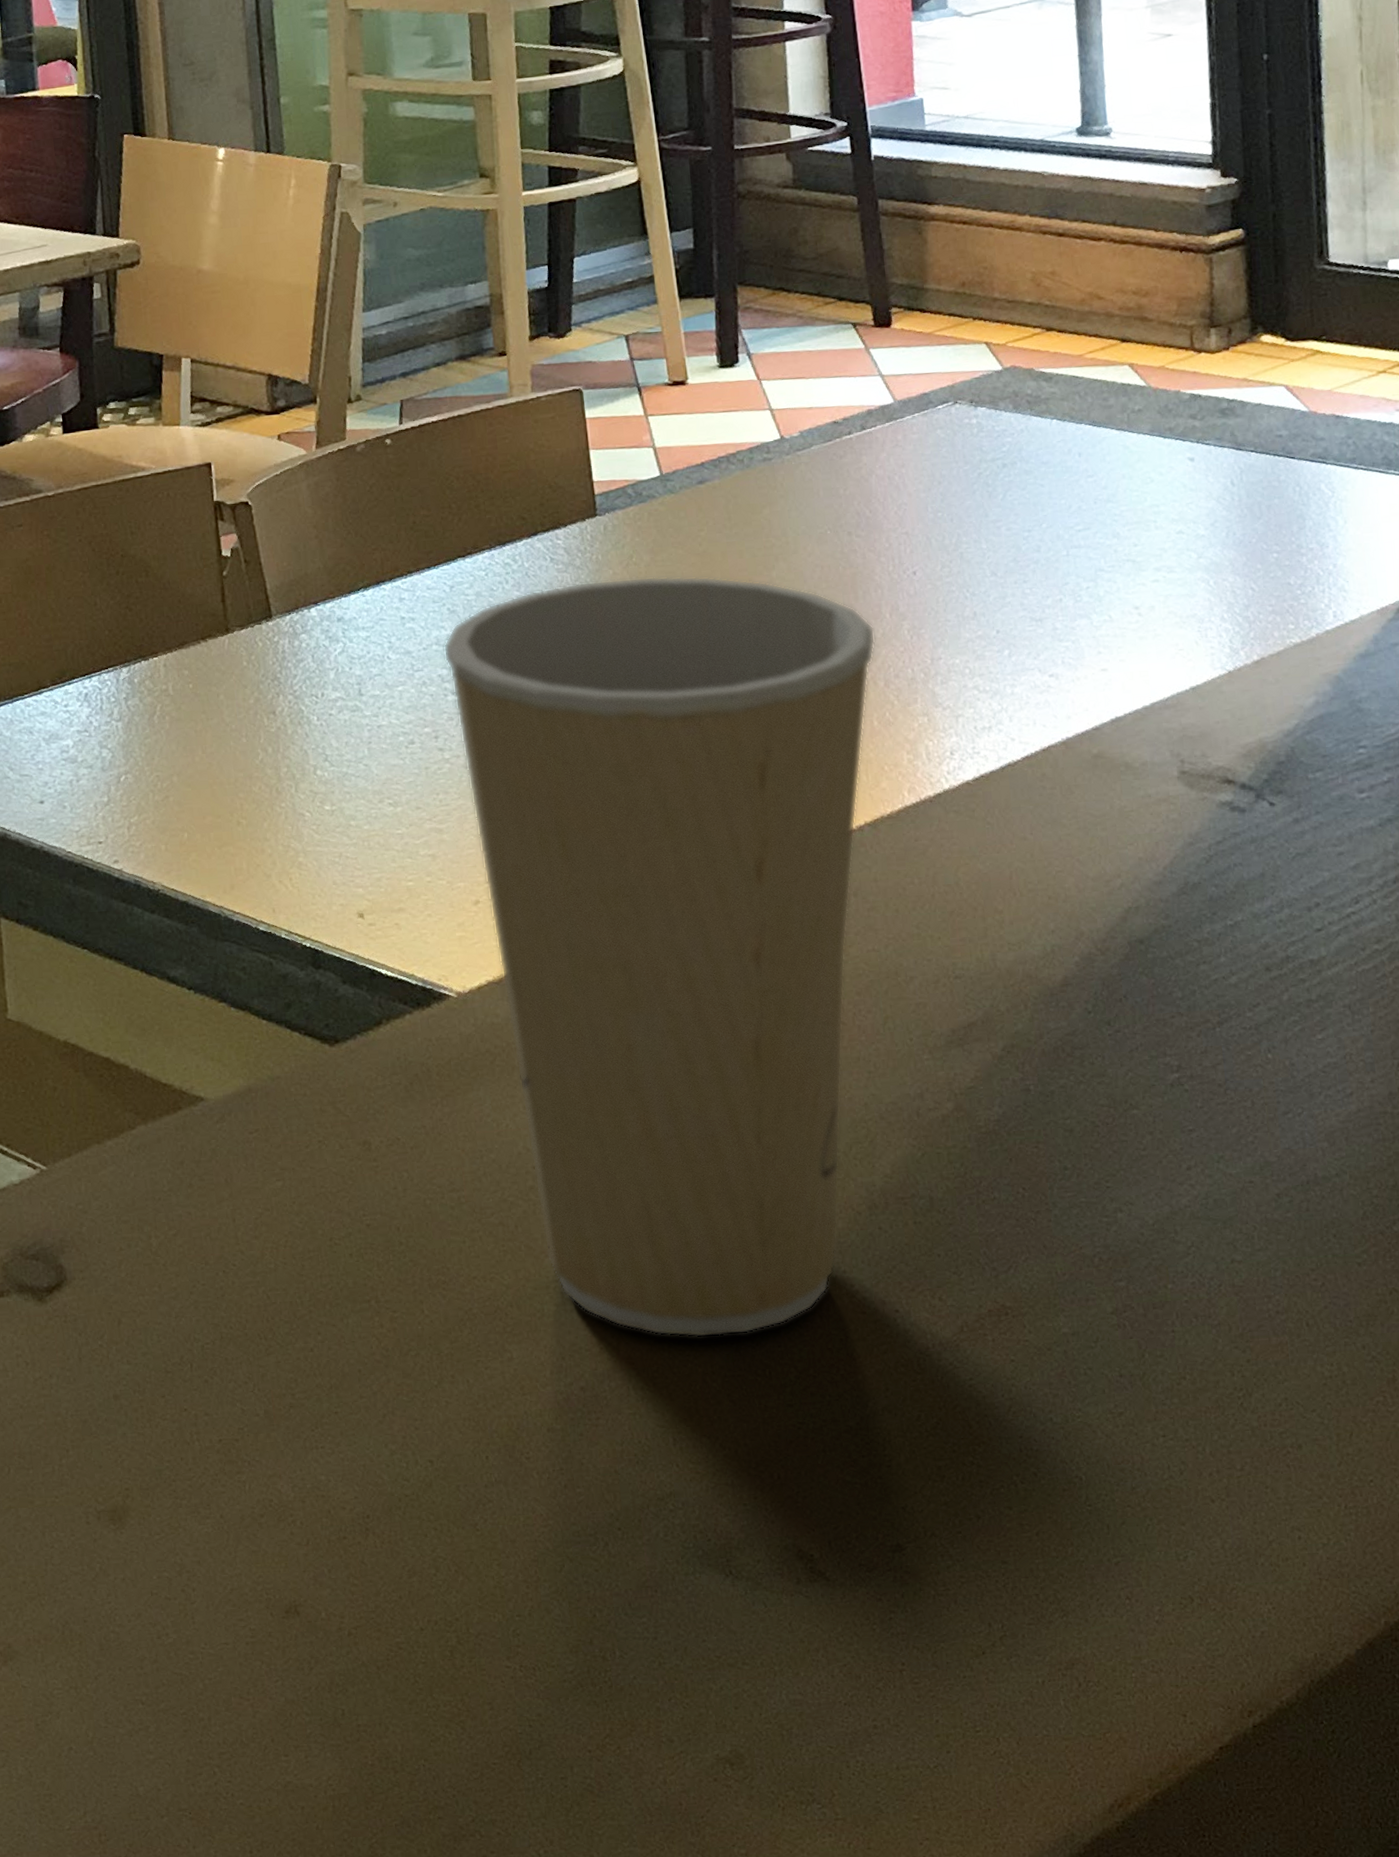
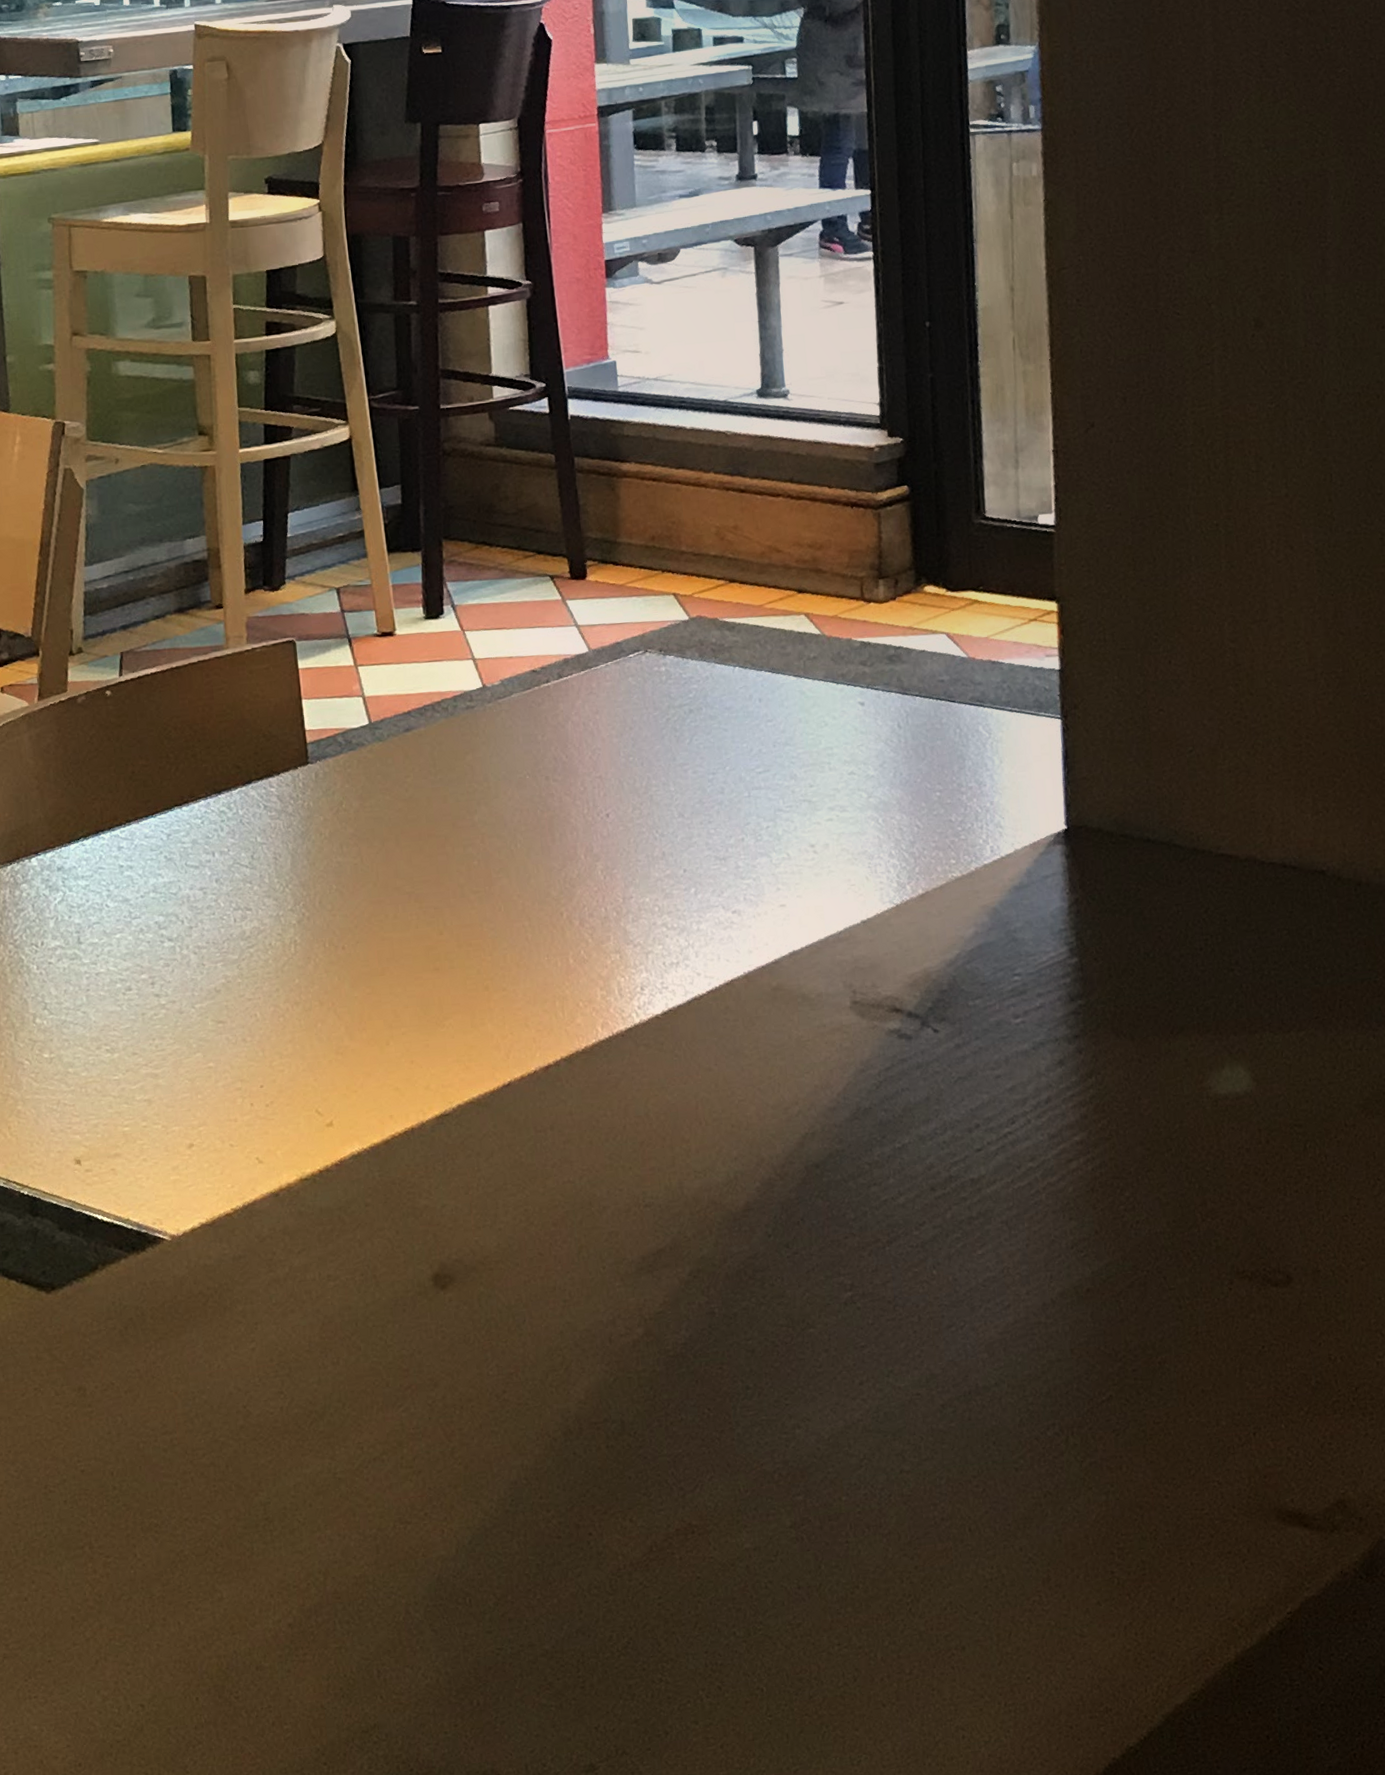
paper cup: present [443,576,876,1338] -> none [160,821,572,1570]

